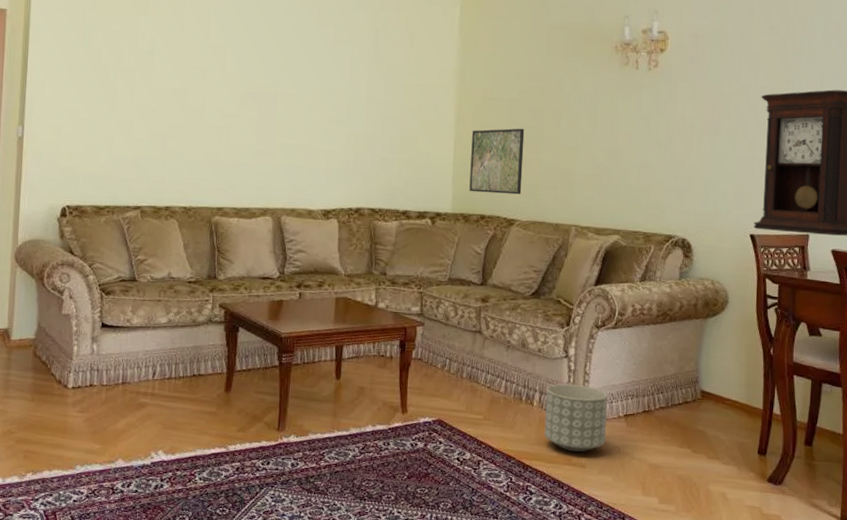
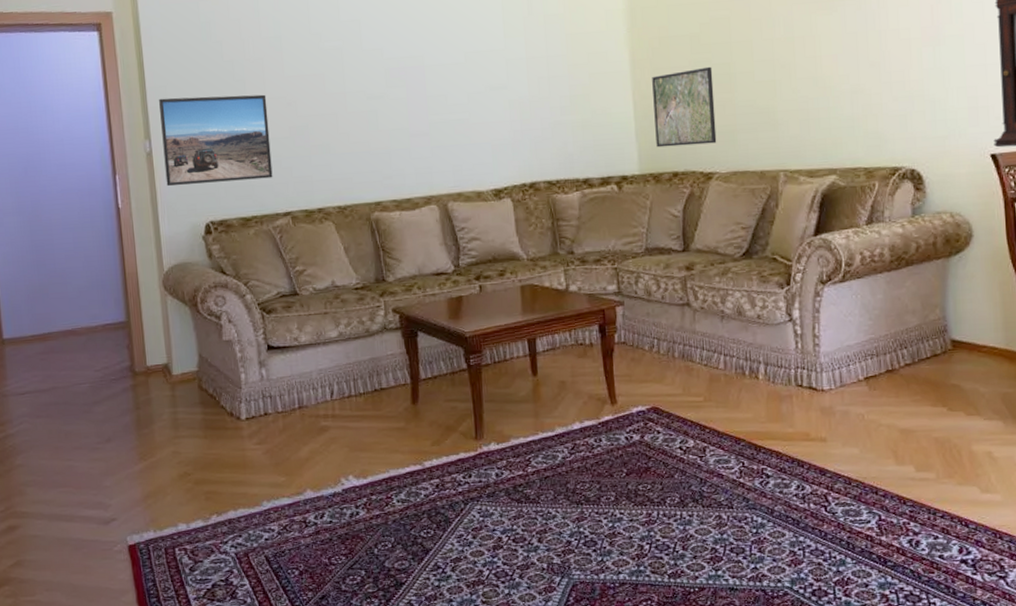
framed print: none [32,91,134,174] -> present [159,94,273,187]
planter: present [544,384,608,453] -> none [772,350,846,426]

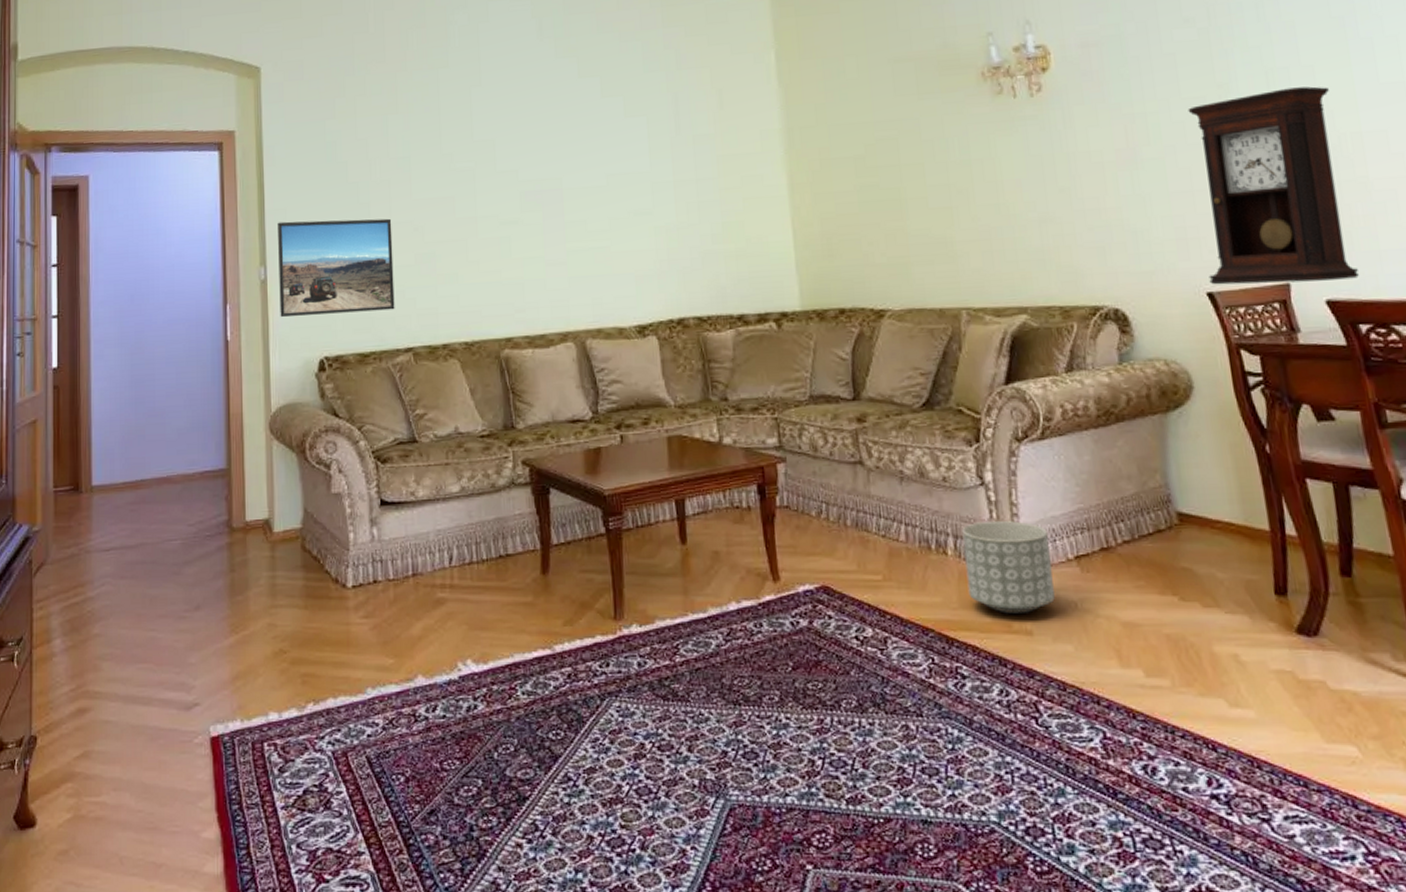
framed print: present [652,66,717,148] -> none [813,191,888,281]
planter: none [772,350,846,426] -> present [962,521,1055,615]

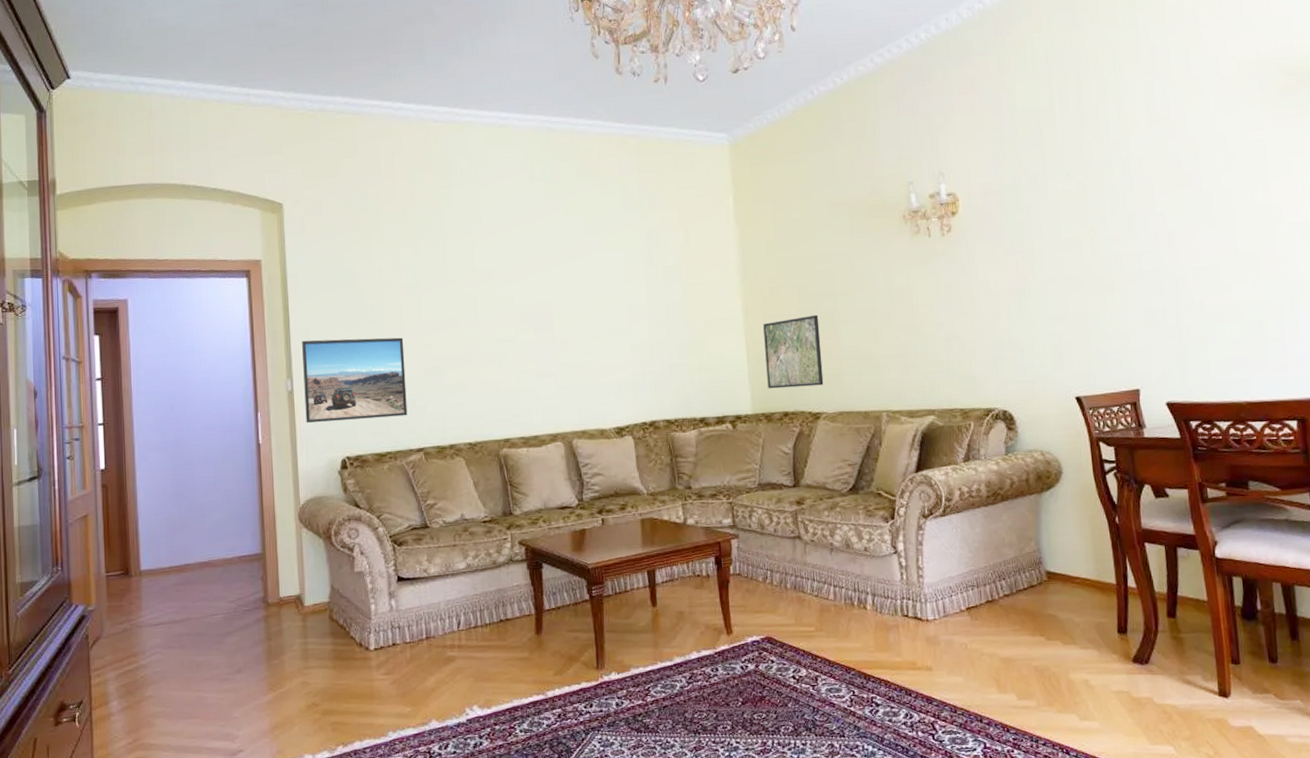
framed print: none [813,191,888,281] -> present [763,314,824,389]
planter: present [962,521,1055,615] -> none [879,581,950,655]
pendulum clock: present [1188,86,1359,285] -> none [1066,230,1192,391]

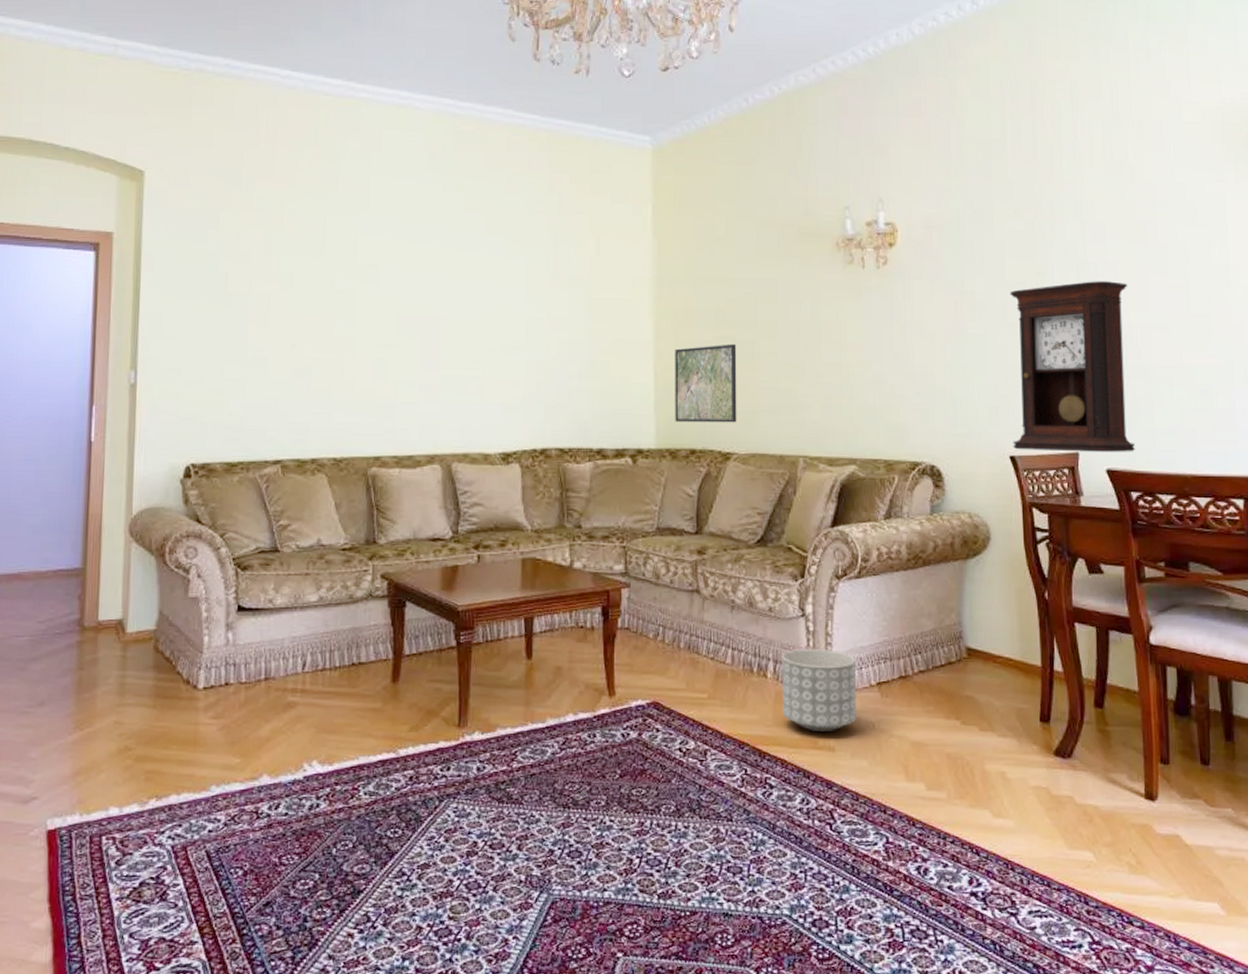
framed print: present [302,337,408,424] -> none [148,327,269,423]
planter: none [879,581,950,655] -> present [782,649,856,733]
pendulum clock: none [1066,230,1192,391] -> present [1010,281,1135,452]

